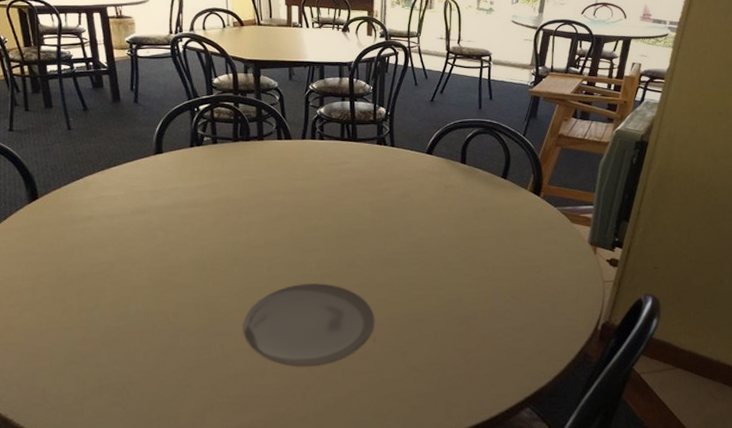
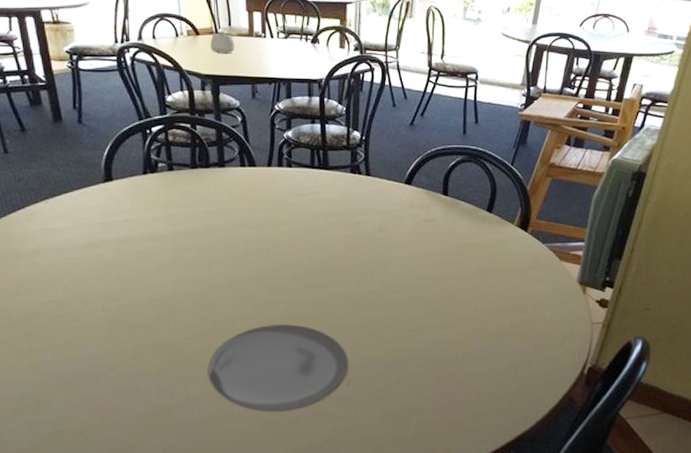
sugar bowl: none [253,22,274,42] -> present [210,31,235,54]

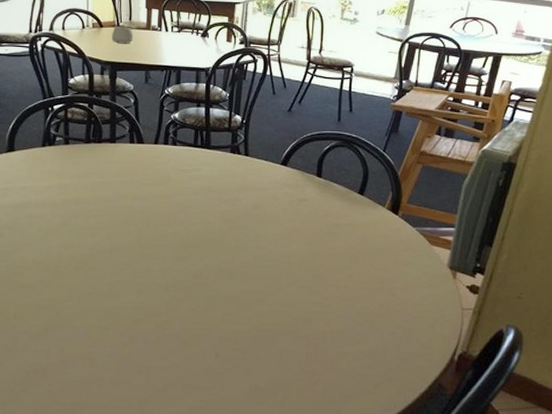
plate: present [207,324,349,412] -> none [83,292,219,379]

